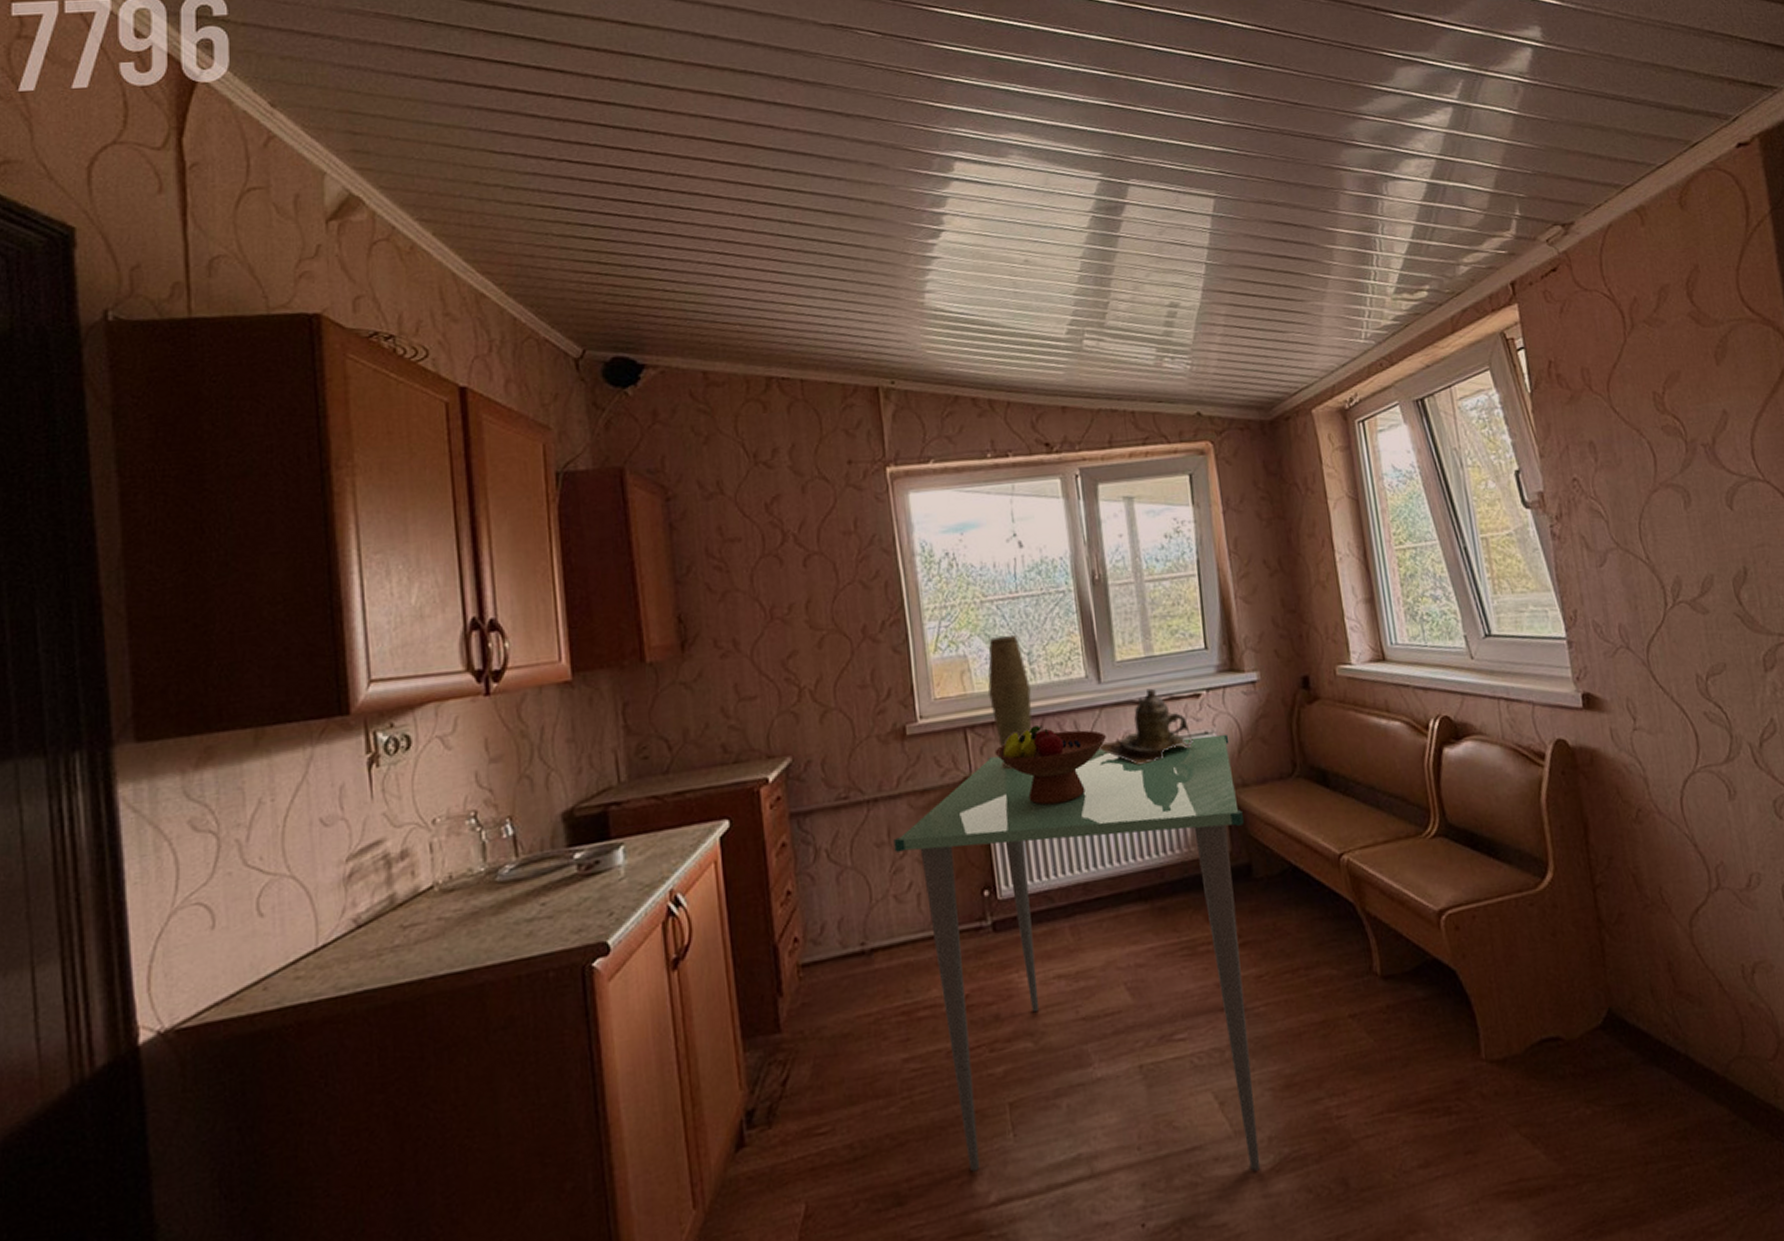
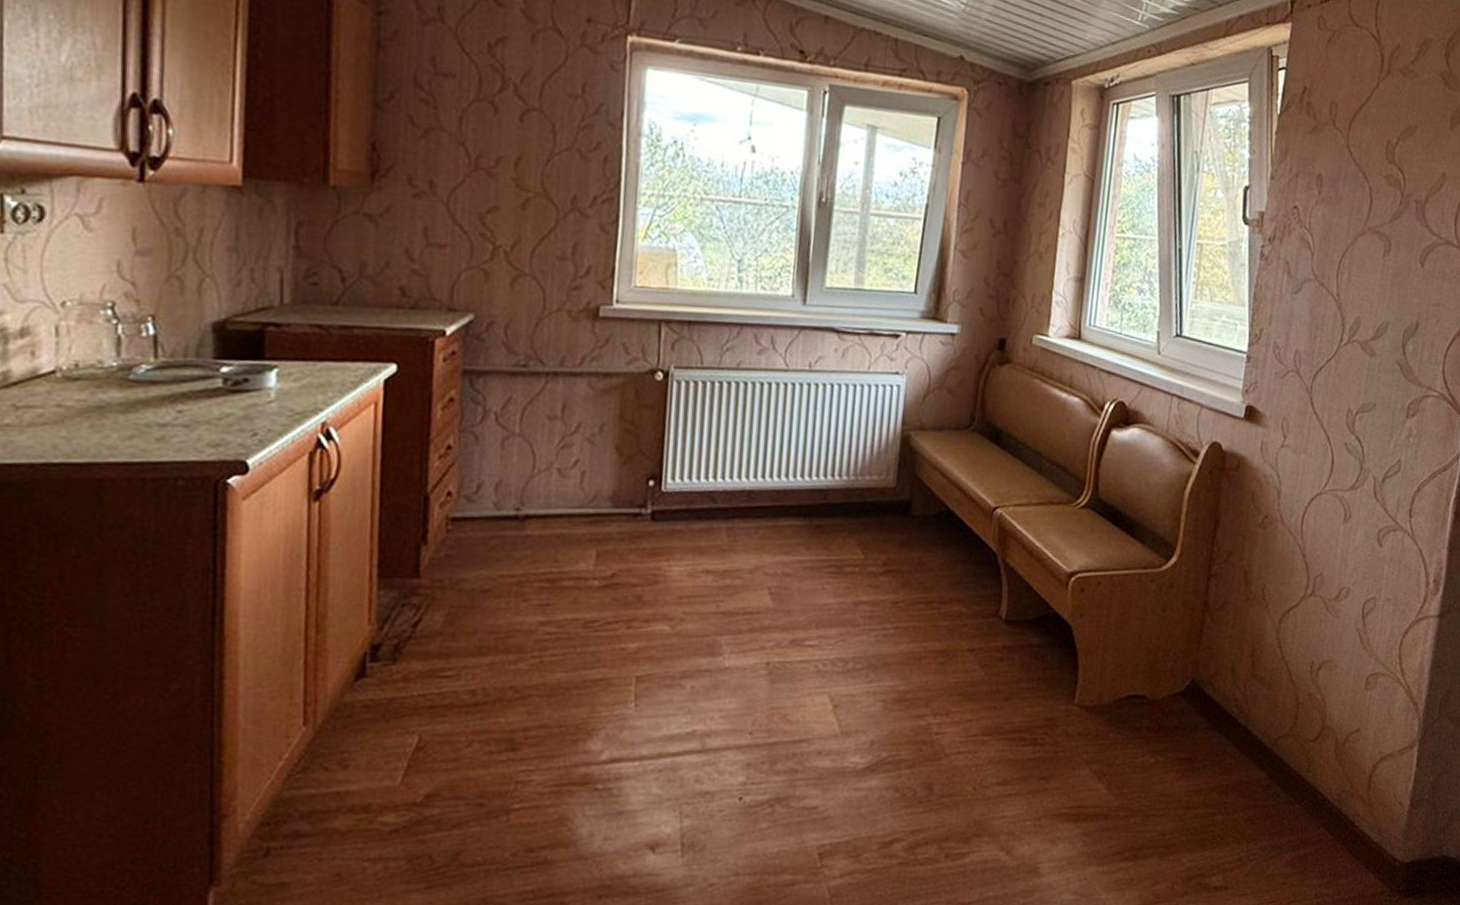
dining table: present [893,734,1261,1172] -> none [566,354,918,767]
vase: present [988,635,1032,770] -> none [691,237,735,371]
fruit bowl: present [995,725,1106,806] -> none [686,333,800,413]
teapot: present [1099,688,1193,764] -> none [791,319,883,391]

